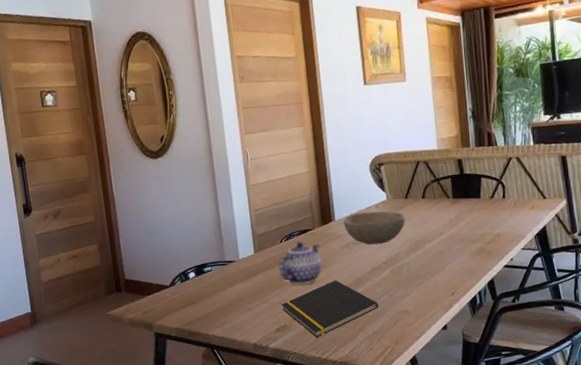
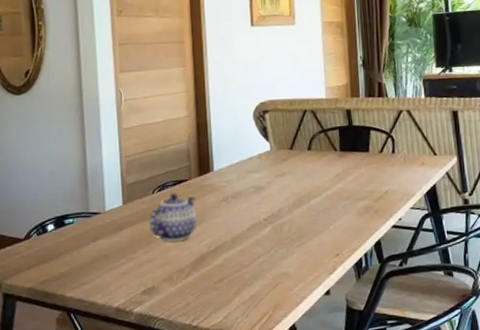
notepad: present [281,280,379,337] -> none [149,237,258,302]
bowl: present [343,211,405,245] -> none [222,162,289,199]

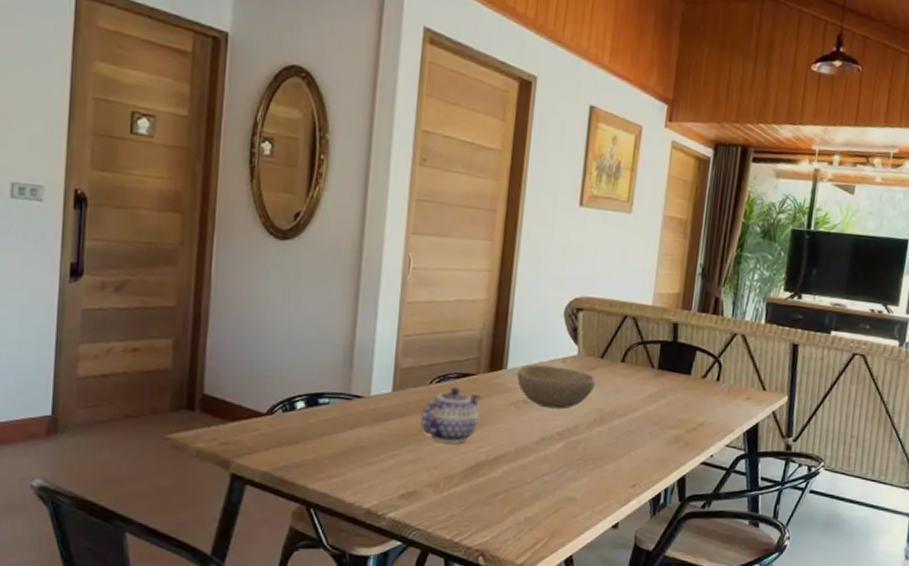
bowl: none [222,162,289,199] -> present [516,364,595,409]

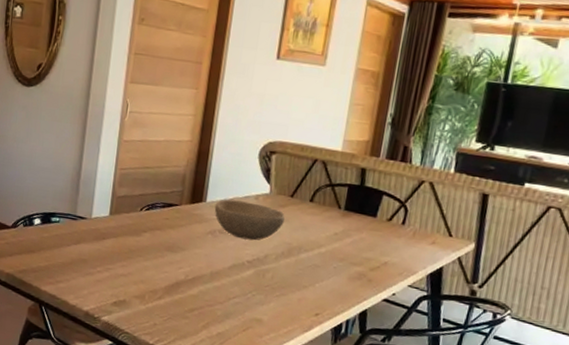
teapot: present [419,387,481,443] -> none [131,214,183,263]

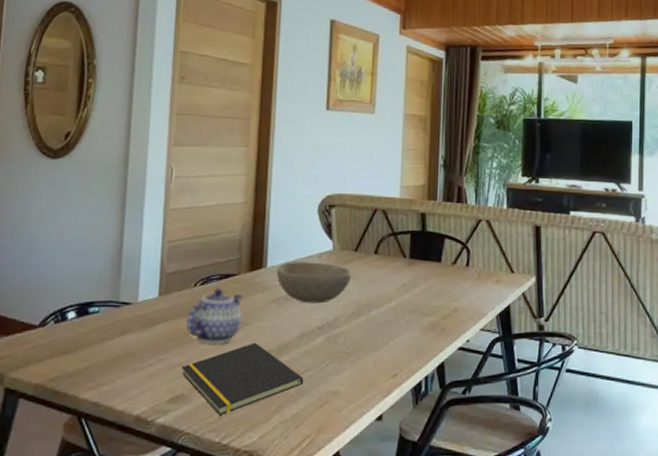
notepad: none [125,266,232,323] -> present [181,342,304,415]
teapot: none [131,214,183,263] -> present [185,288,243,343]

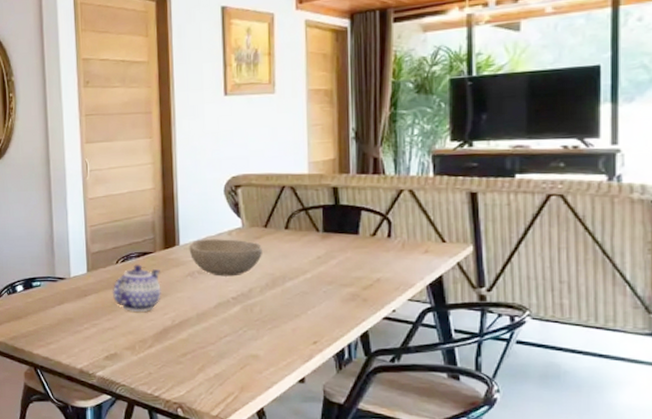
notepad: present [181,342,304,415] -> none [112,311,224,372]

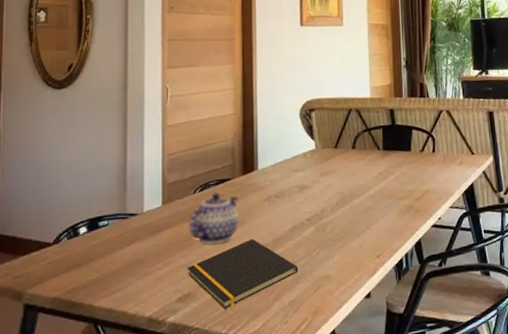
notepad: none [112,311,224,372] -> present [187,238,299,309]
bowl: present [189,239,262,277] -> none [267,161,333,199]

